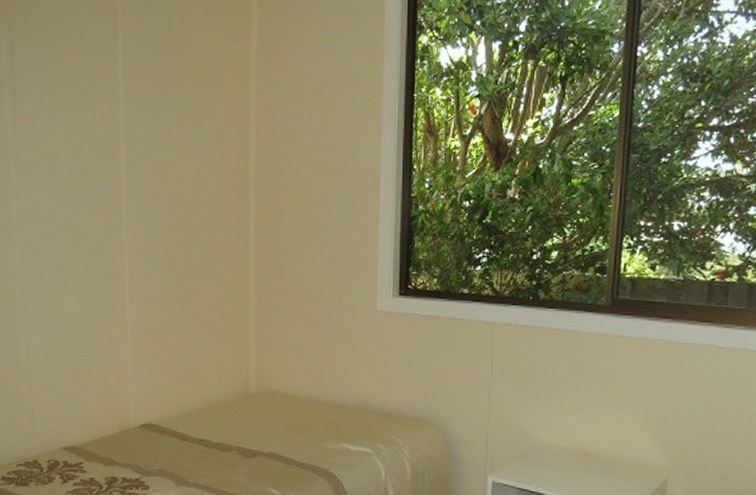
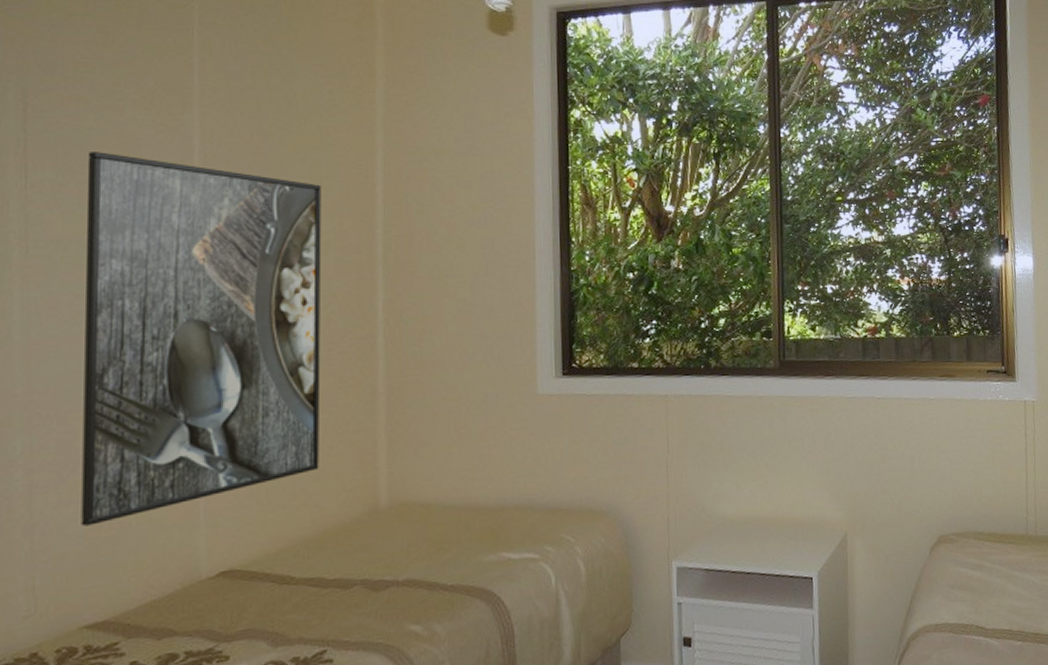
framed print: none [51,89,209,377] -> present [81,152,322,527]

